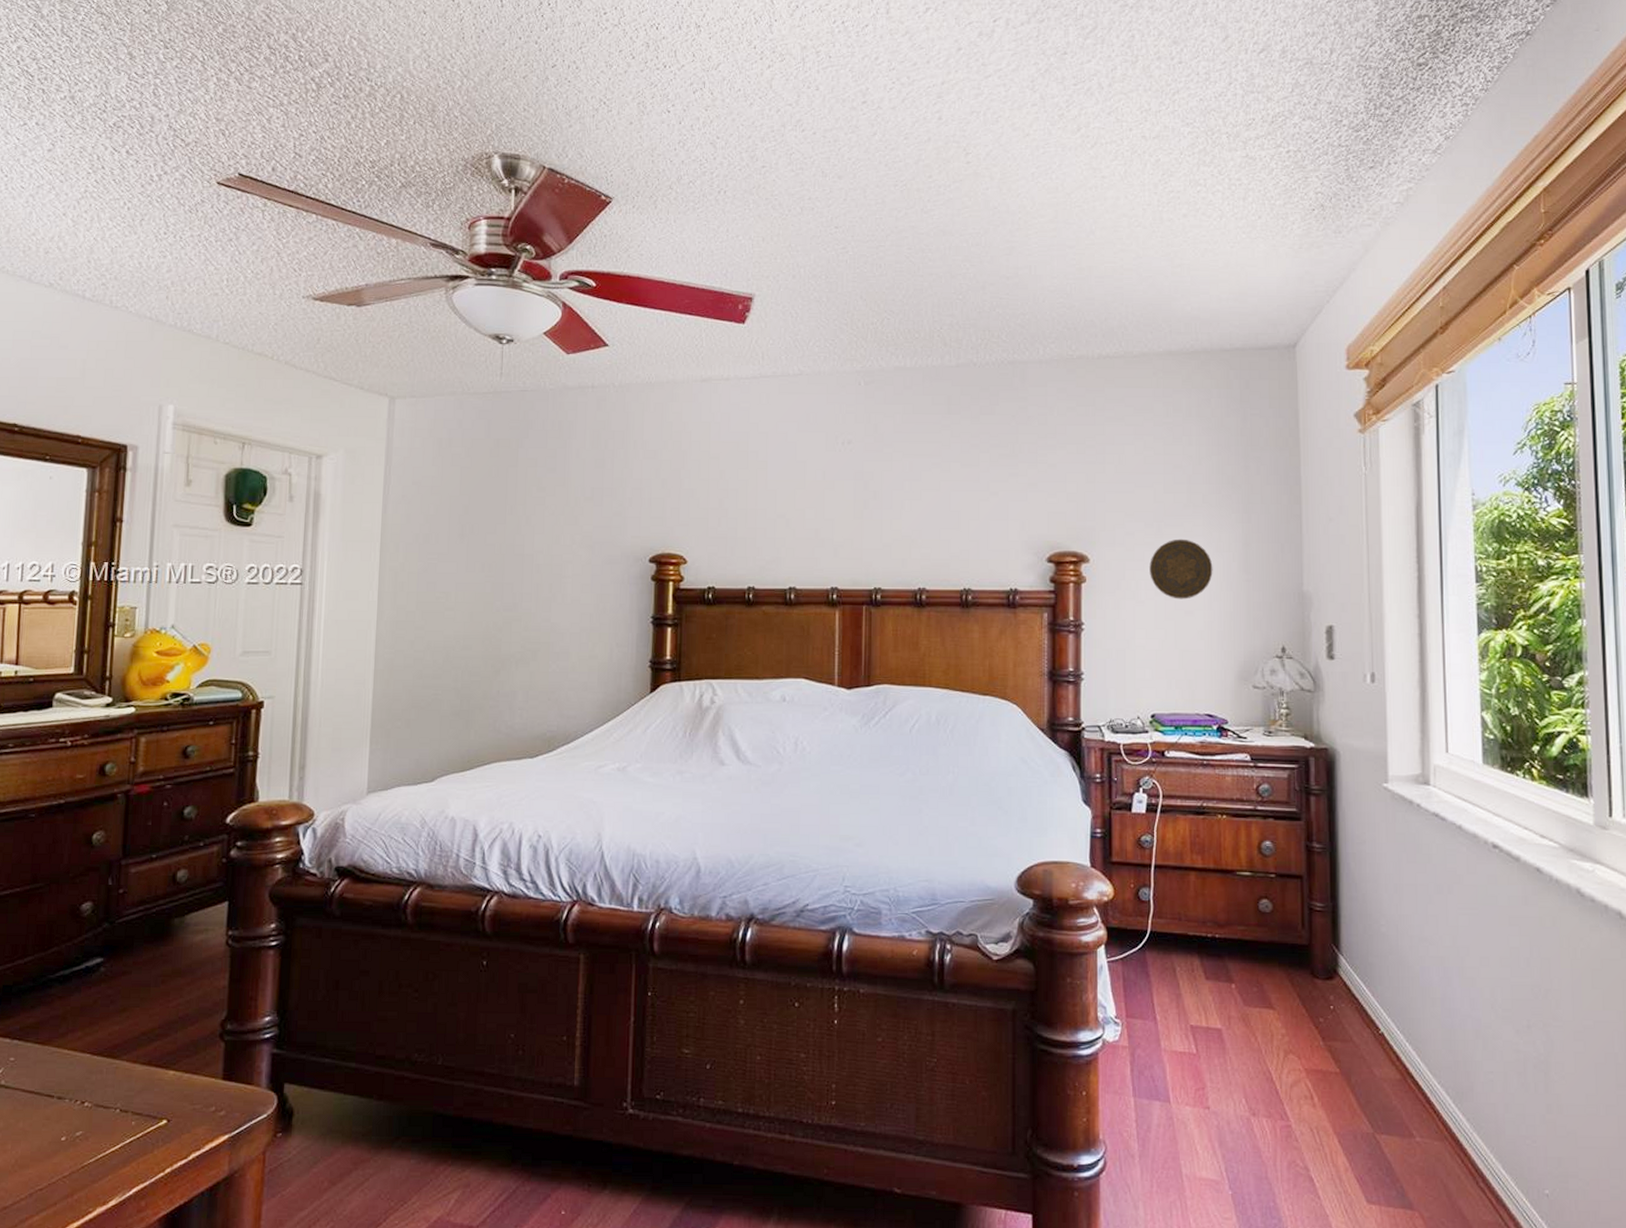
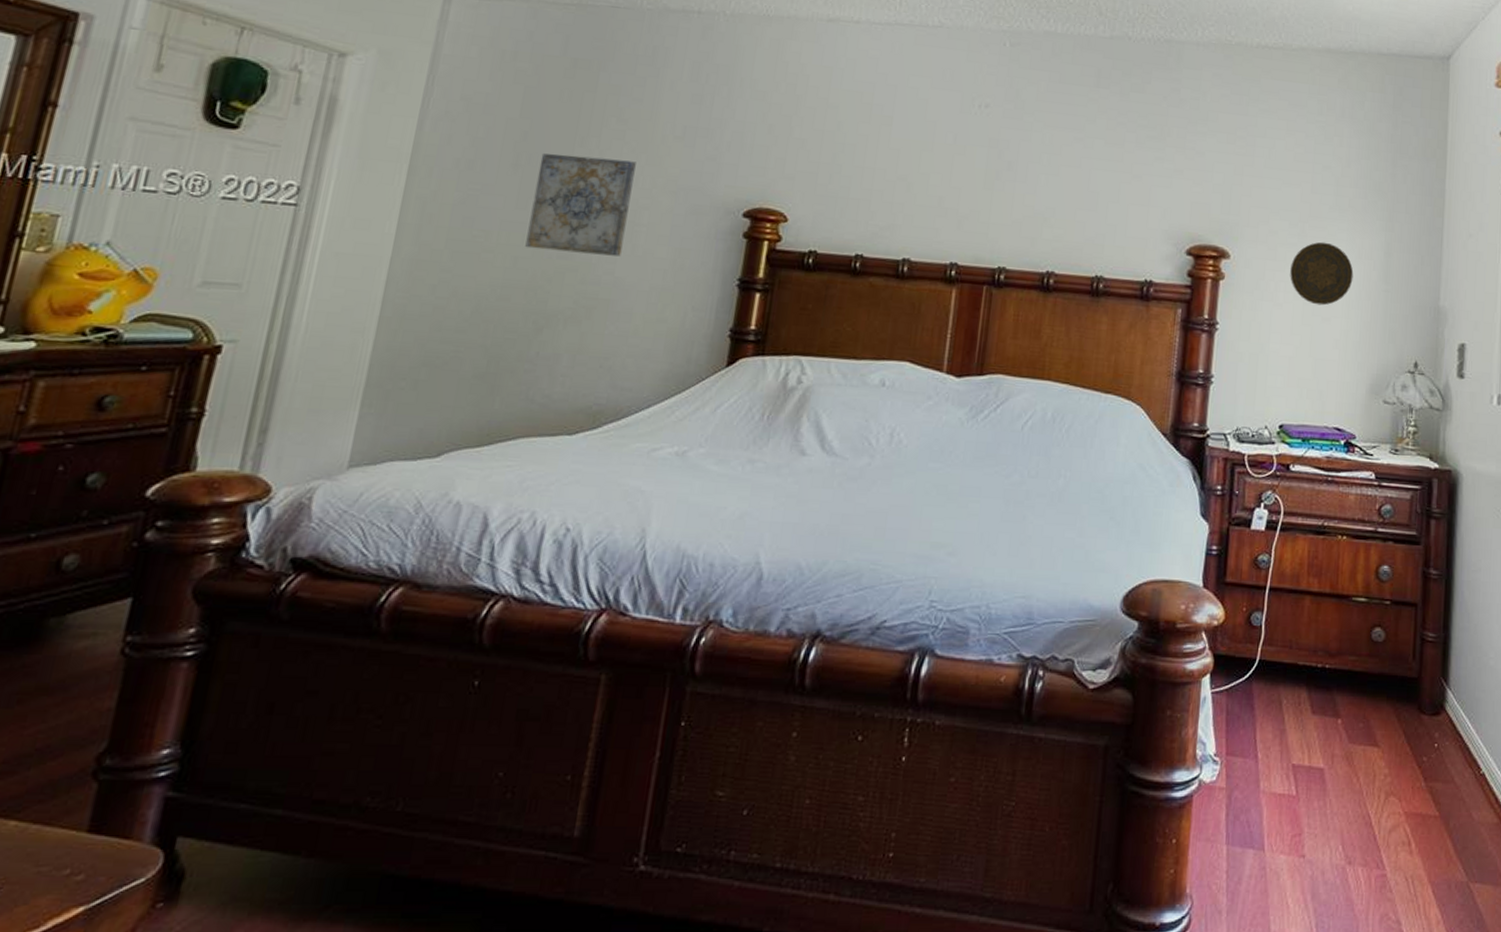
wall art: none [478,522,557,605] -> present [525,153,636,257]

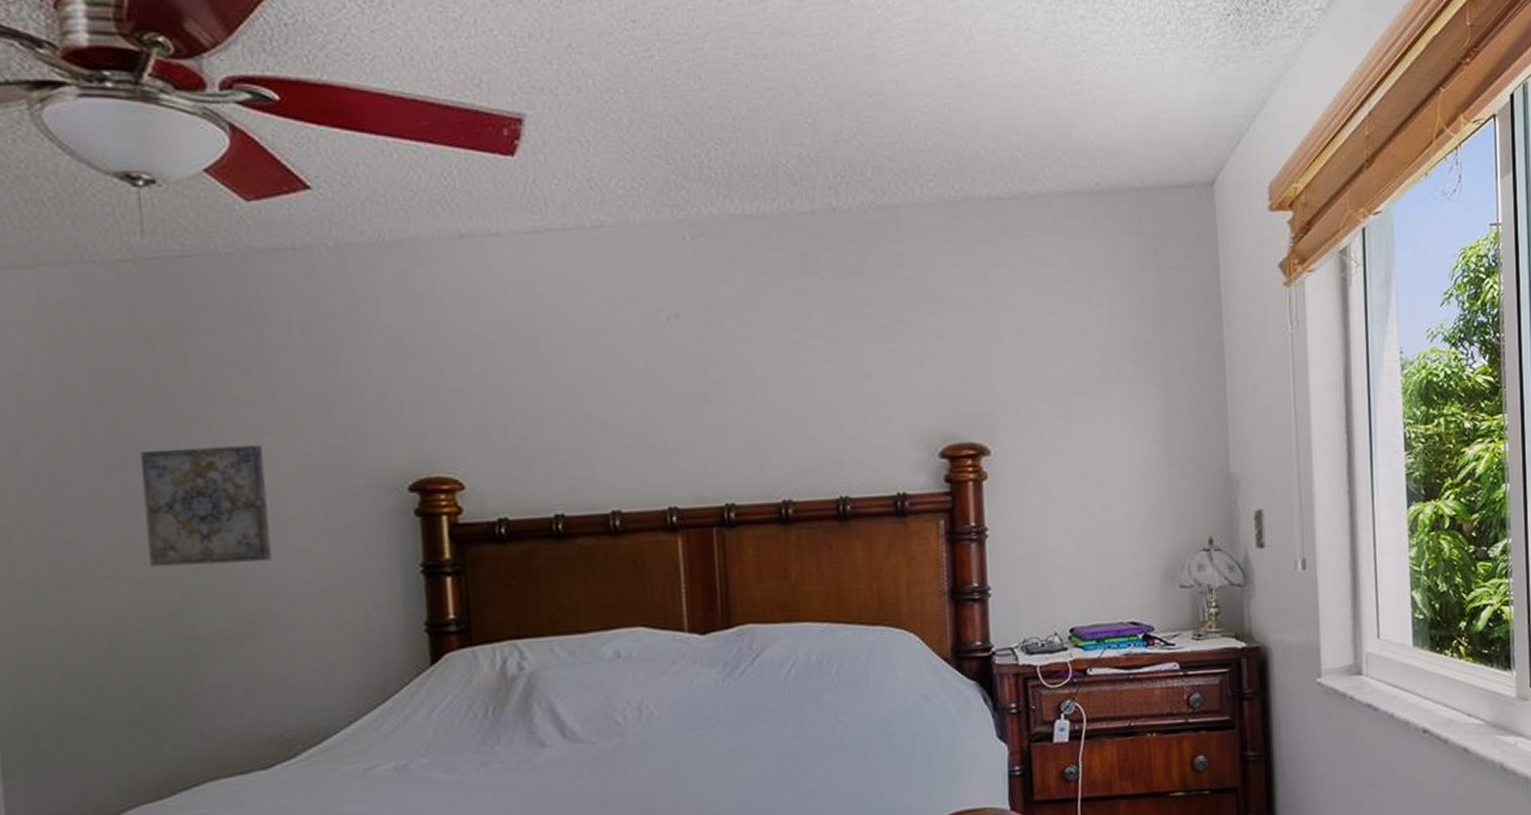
decorative plate: present [1290,242,1354,306] -> none [1060,420,1132,492]

